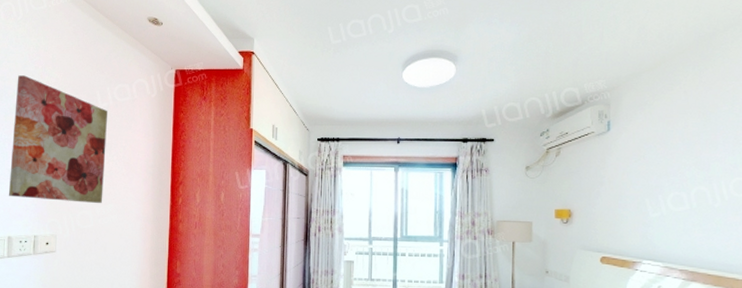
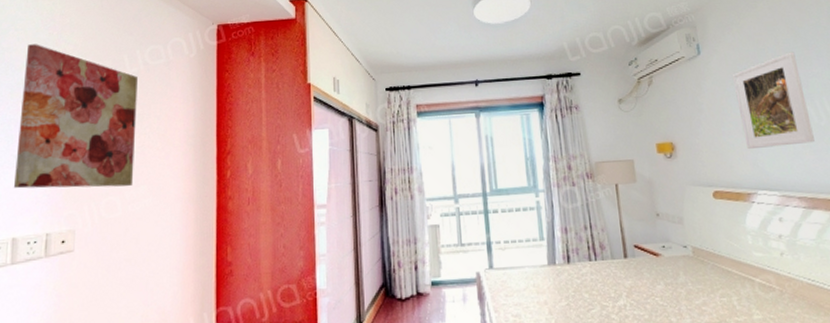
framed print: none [637,135,705,223] -> present [733,51,815,150]

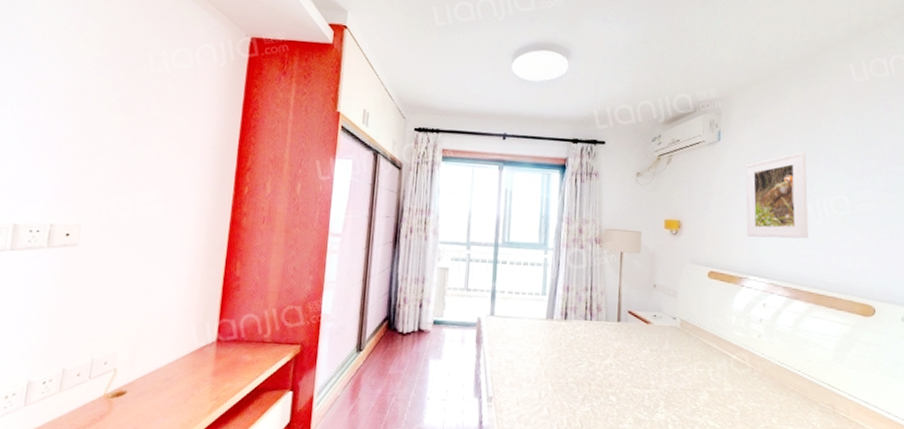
wall art: present [13,44,137,189] -> none [19,26,162,188]

